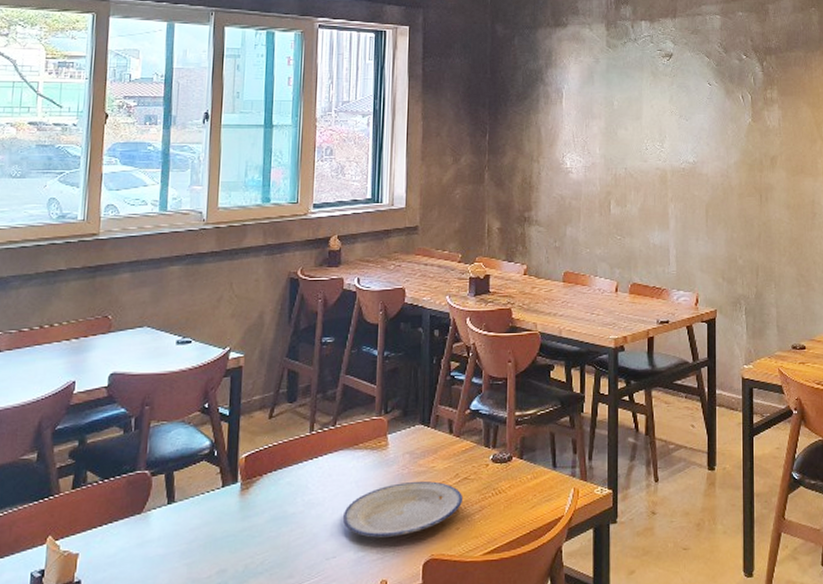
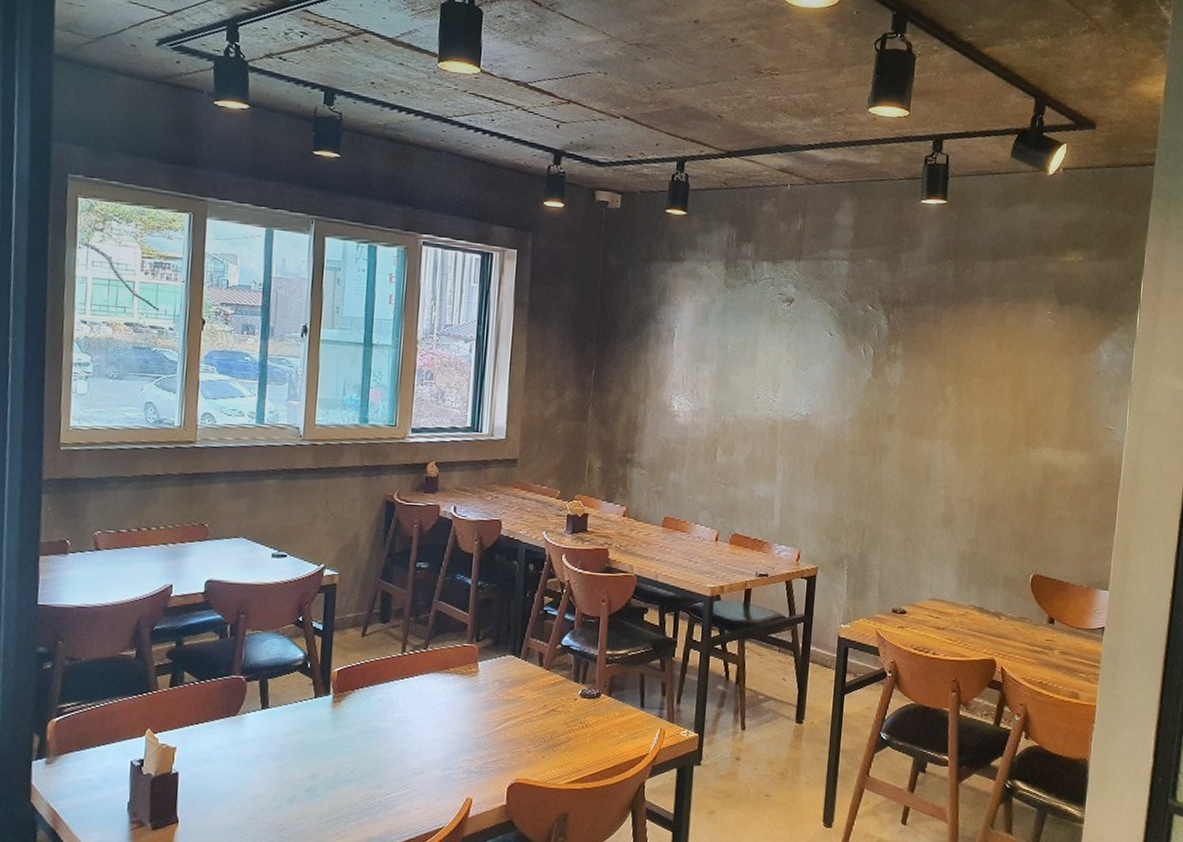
plate: present [342,481,464,538] -> none [431,708,550,759]

